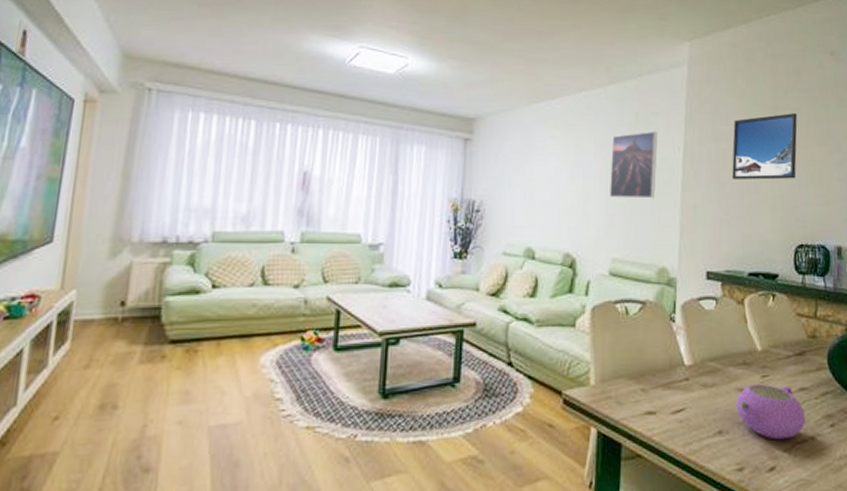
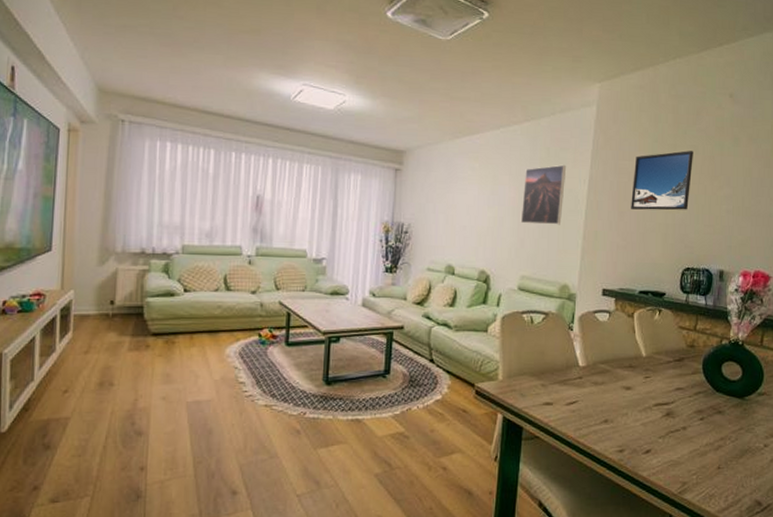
teapot: present [735,385,806,440] -> none [620,384,680,429]

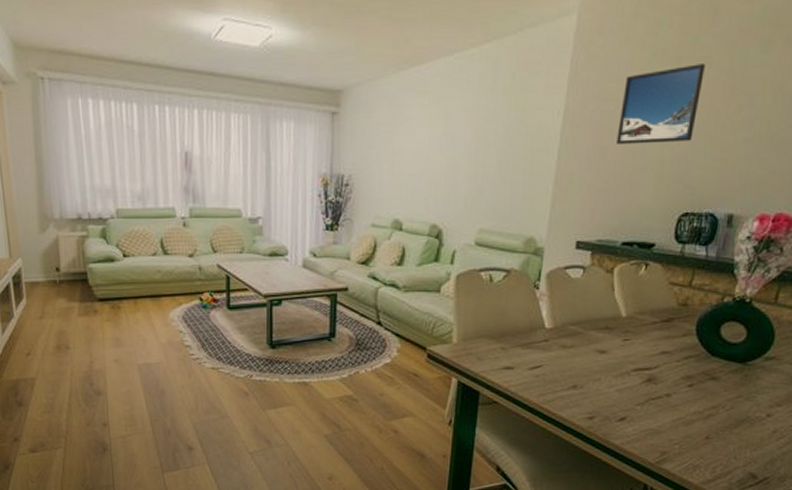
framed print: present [520,164,567,225] -> none [478,93,537,169]

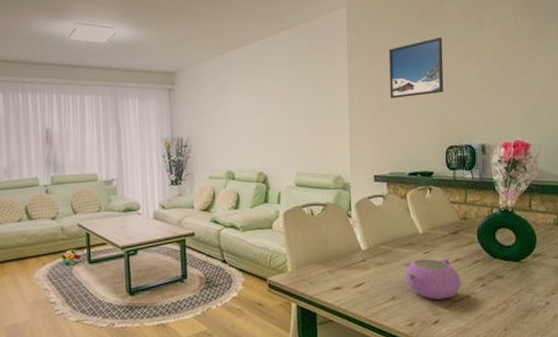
teapot: none [593,347,664,396] -> present [404,258,462,301]

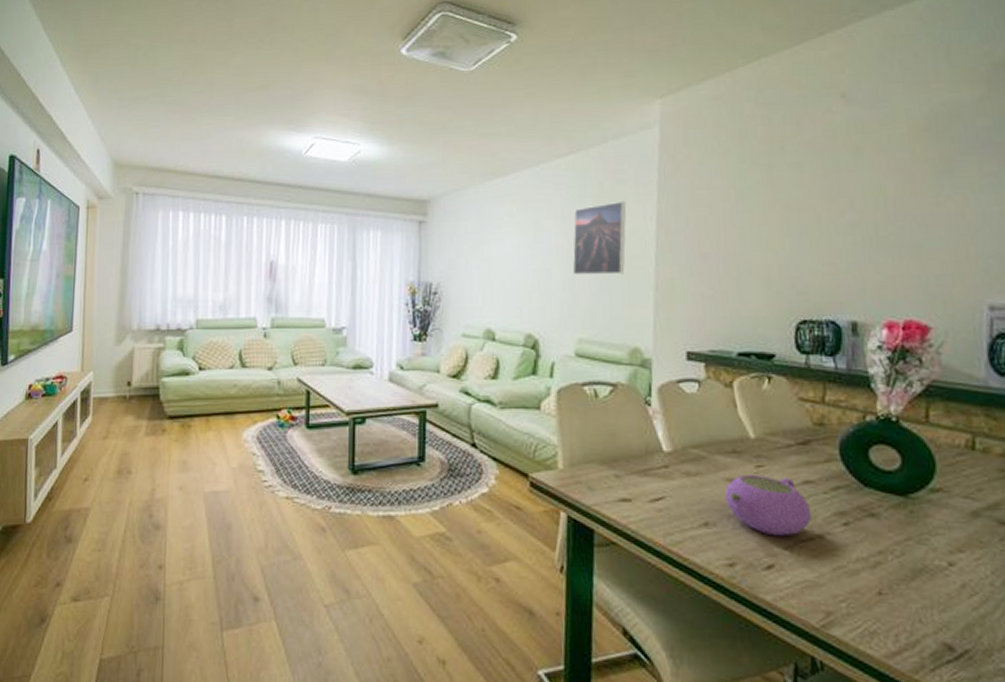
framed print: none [288,65,328,125] -> present [572,200,627,276]
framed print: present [388,37,444,98] -> none [715,170,798,249]

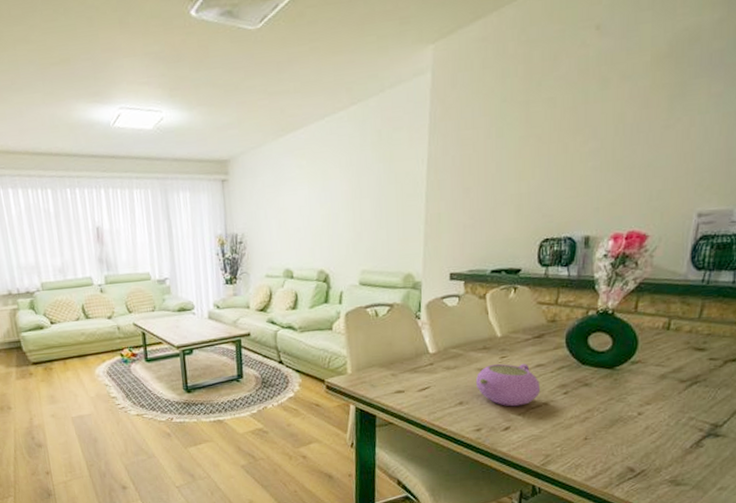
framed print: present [572,200,627,276] -> none [355,146,402,217]

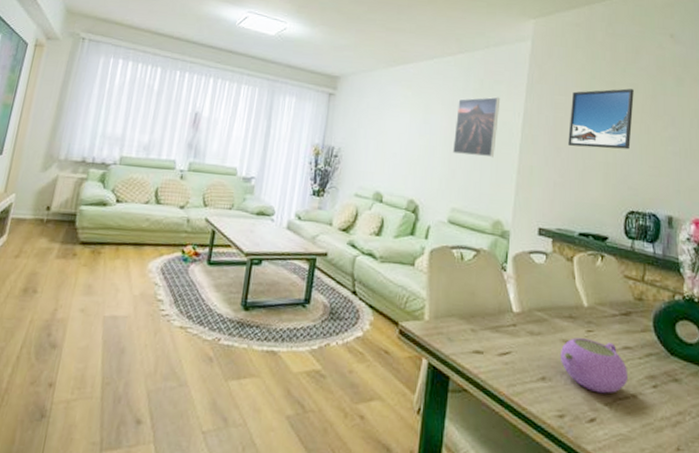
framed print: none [355,146,402,217] -> present [452,96,501,158]
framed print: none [477,104,550,183] -> present [568,88,634,150]

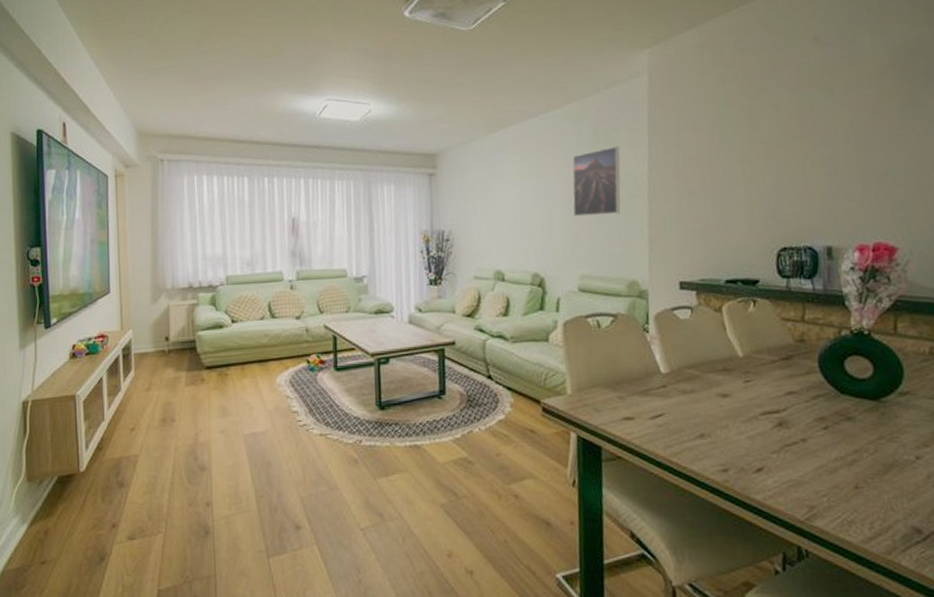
teapot: present [560,338,629,394] -> none [717,389,796,443]
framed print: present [568,88,634,150] -> none [701,110,776,186]

